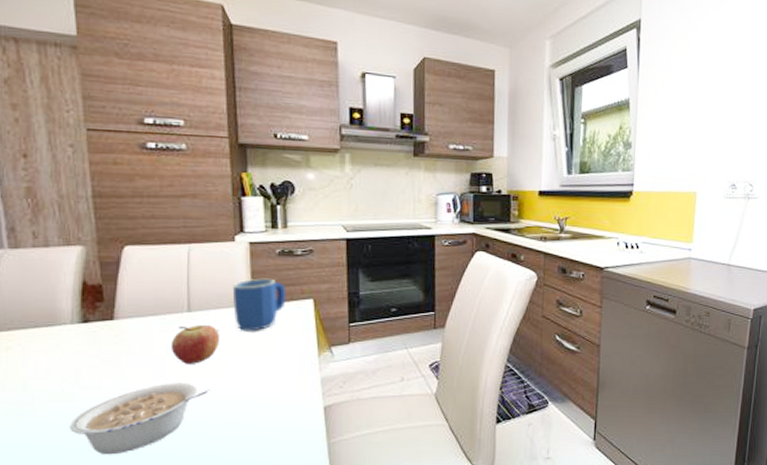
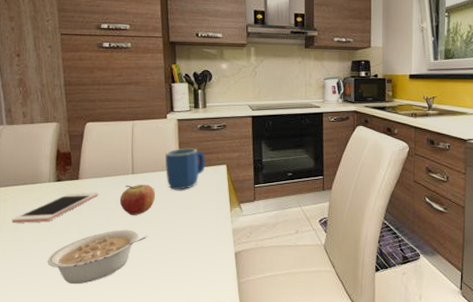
cell phone: none [18,335,142,378] -> present [12,192,99,223]

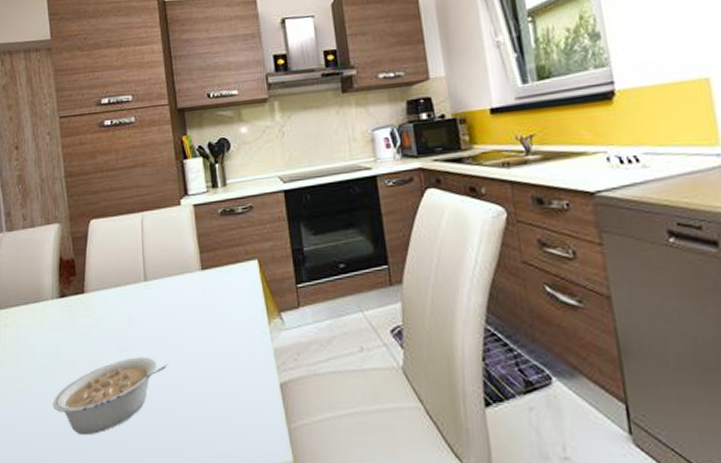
cell phone: present [12,192,99,223] -> none [13,308,108,354]
fruit: present [119,185,155,215] -> none [131,294,173,337]
mug: present [165,147,206,190] -> none [181,240,232,299]

